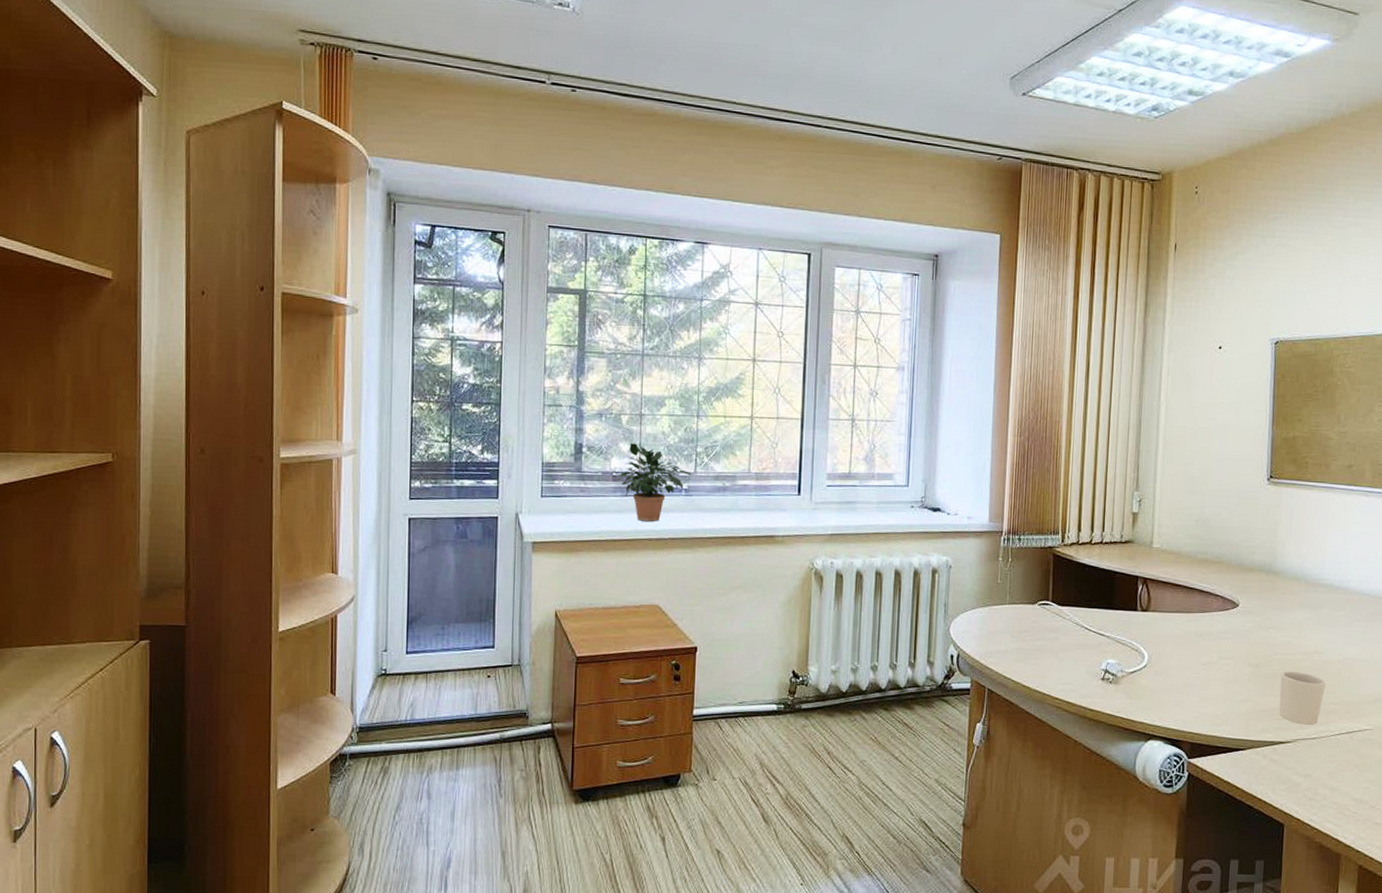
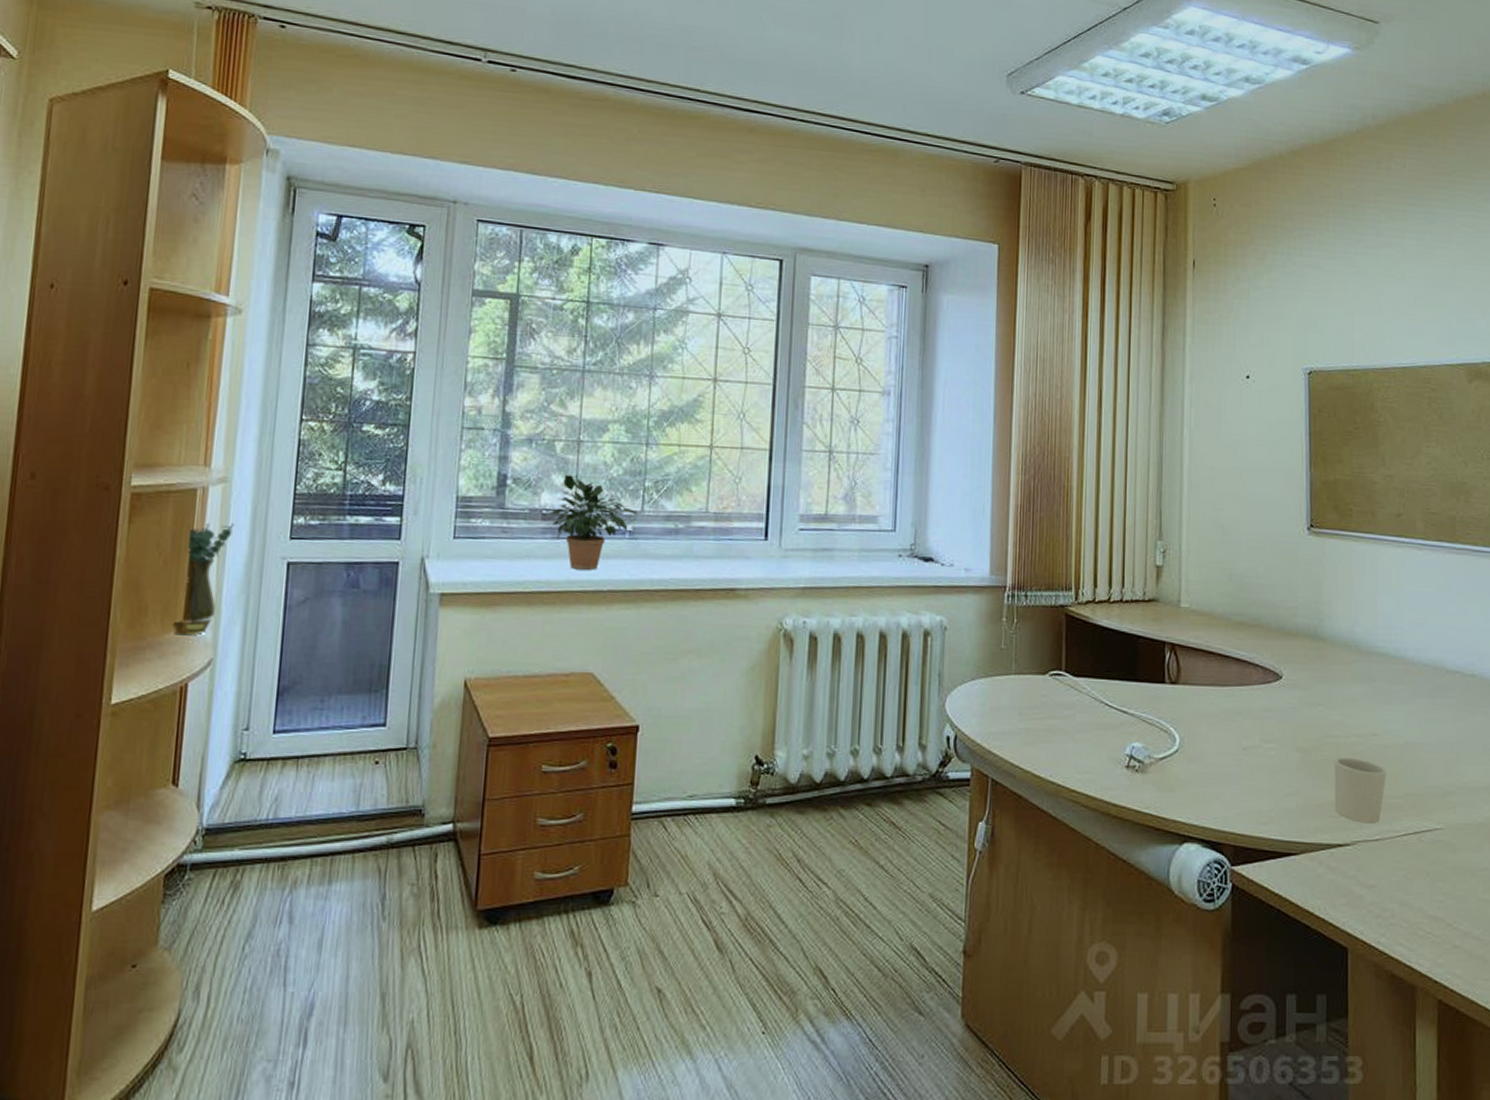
vase: none [319,487,364,577] -> present [169,523,235,635]

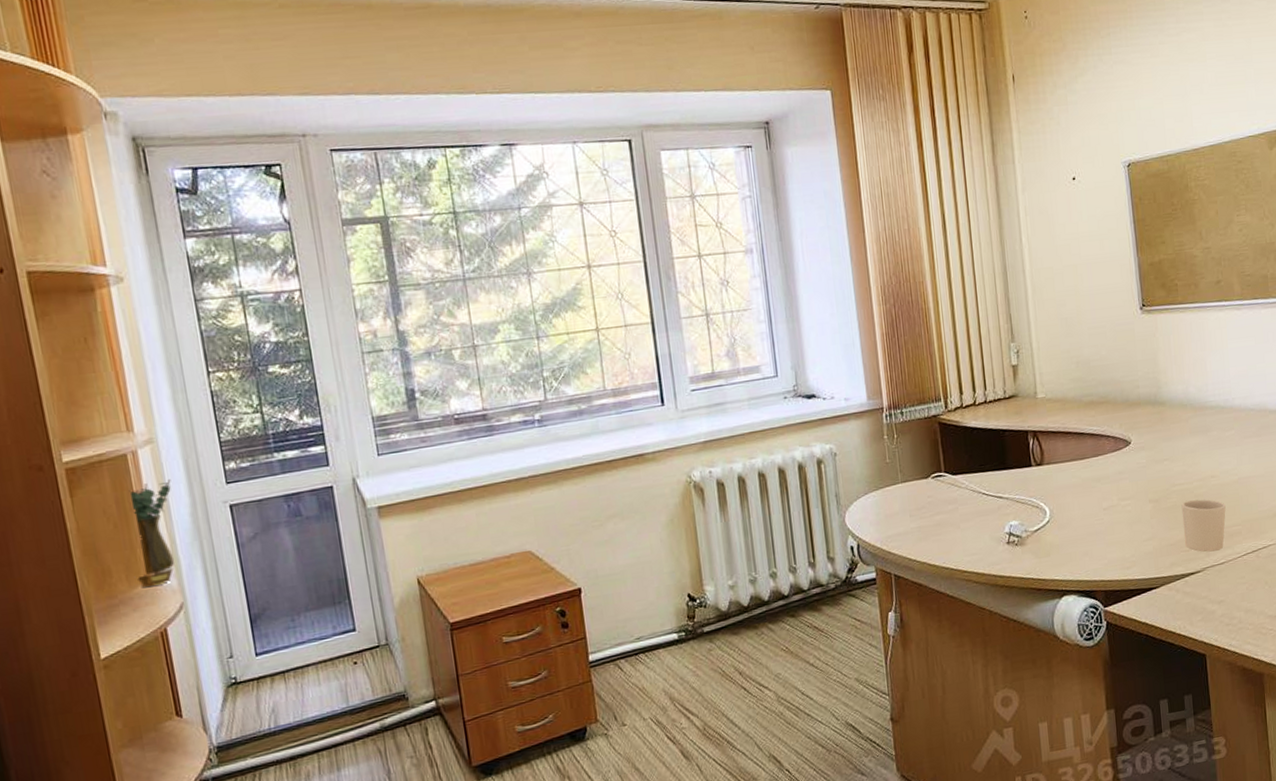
potted plant: present [547,475,638,570] -> none [459,378,543,463]

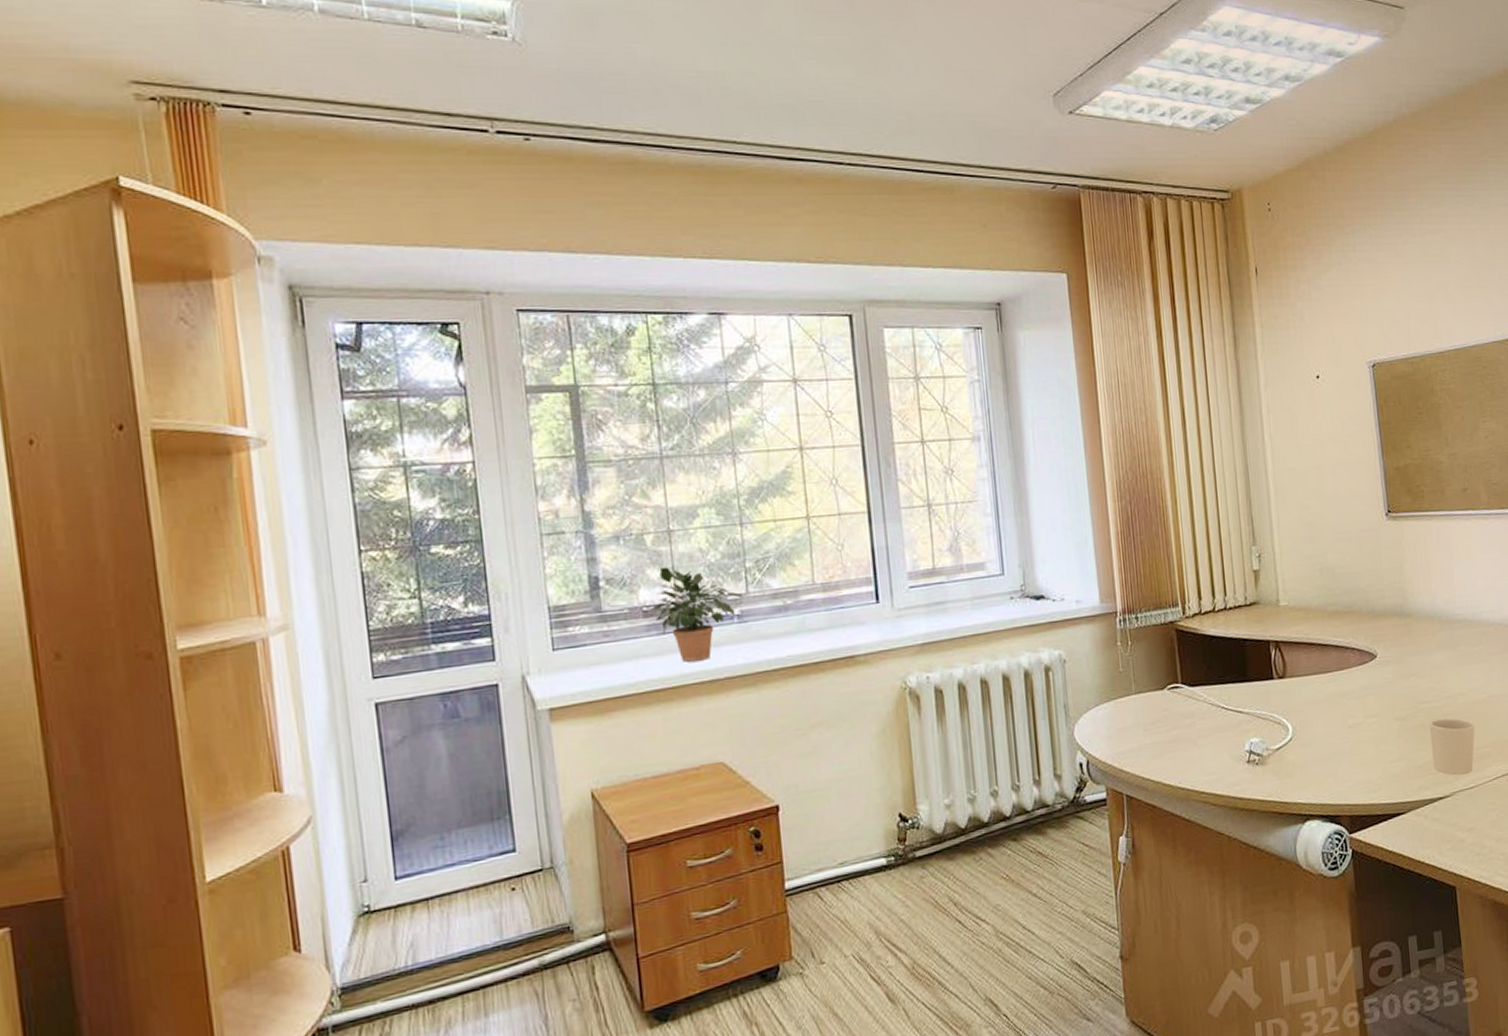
vase: present [129,479,176,588] -> none [254,672,307,798]
potted plant: none [459,378,543,463] -> present [648,567,744,662]

